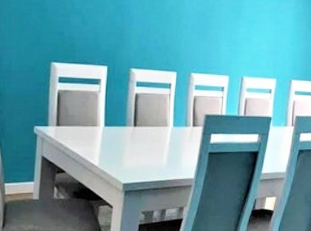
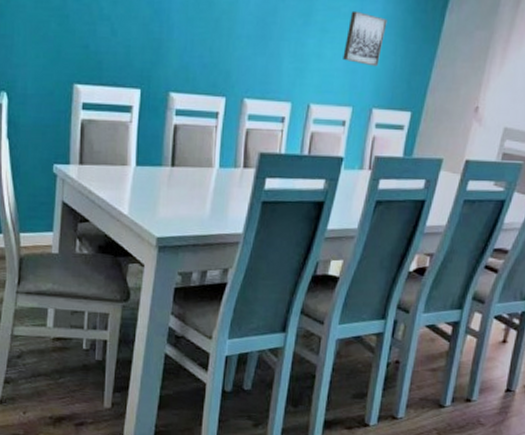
wall art: none [267,8,299,49] -> present [343,10,387,67]

